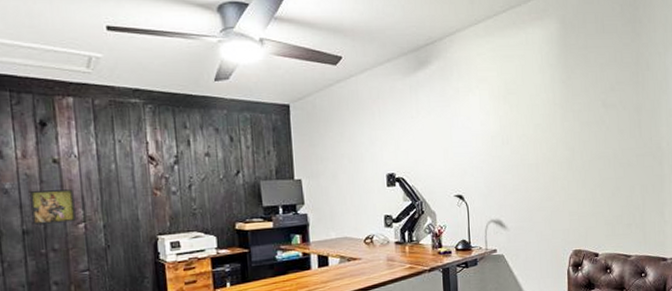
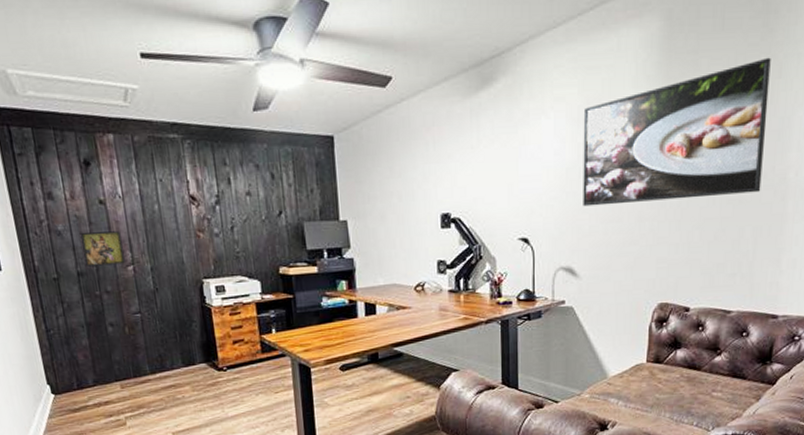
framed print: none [502,55,643,168] -> present [583,57,771,207]

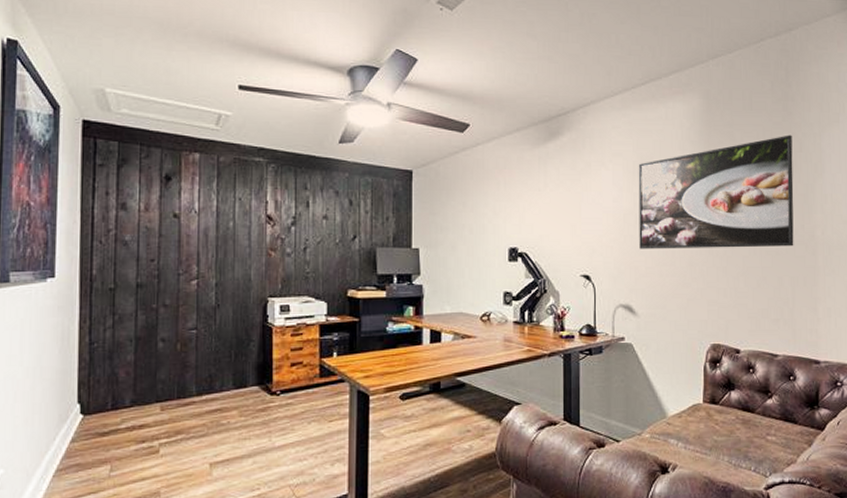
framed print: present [81,231,125,267] -> none [148,243,190,278]

